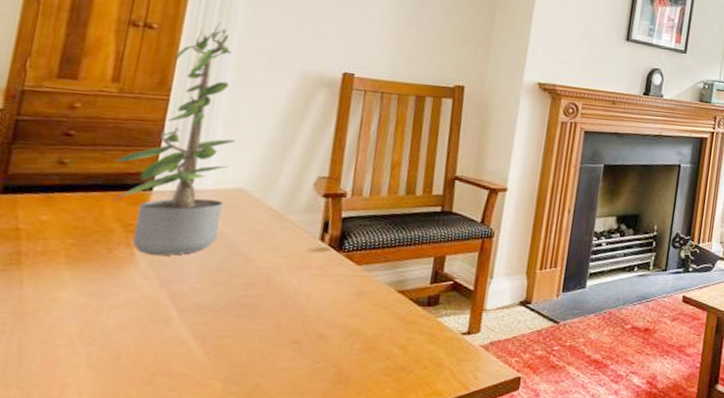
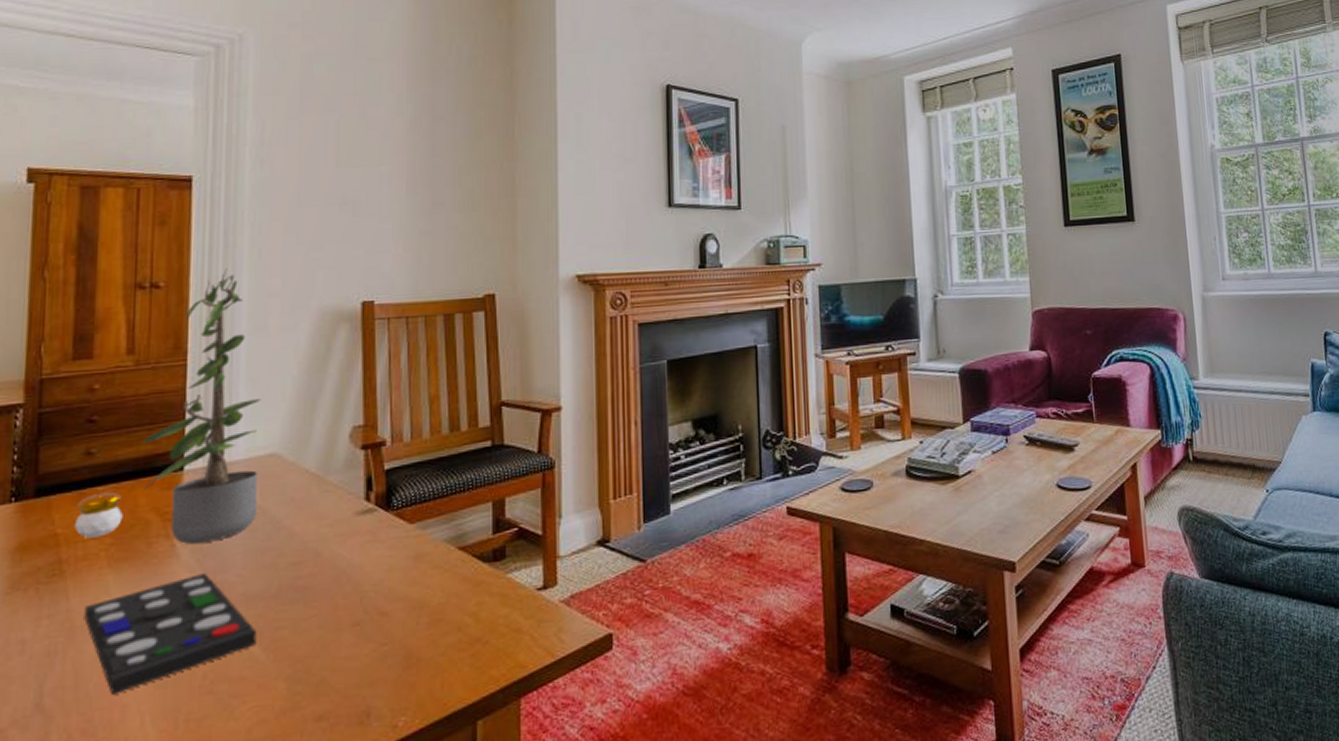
remote control: none [35,281,202,375] -> present [84,573,257,695]
candle: none [37,195,89,237] -> present [73,488,123,538]

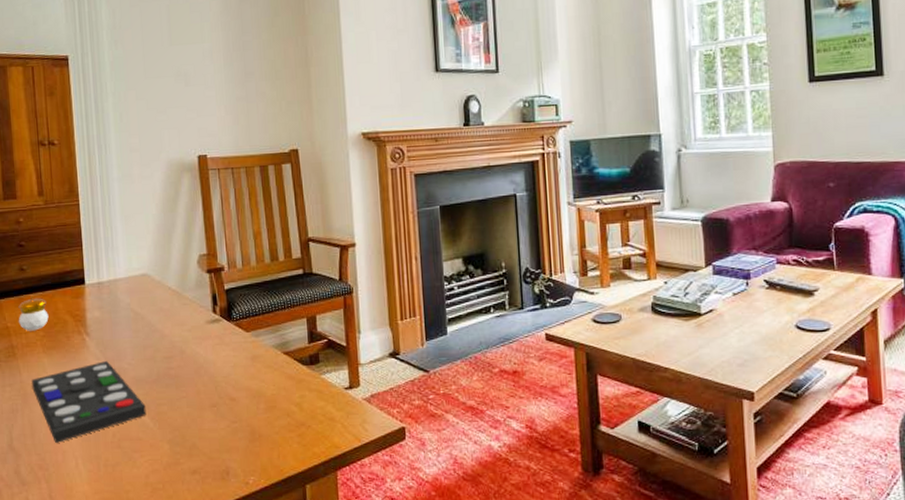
potted plant: present [142,268,261,544] -> none [56,129,138,339]

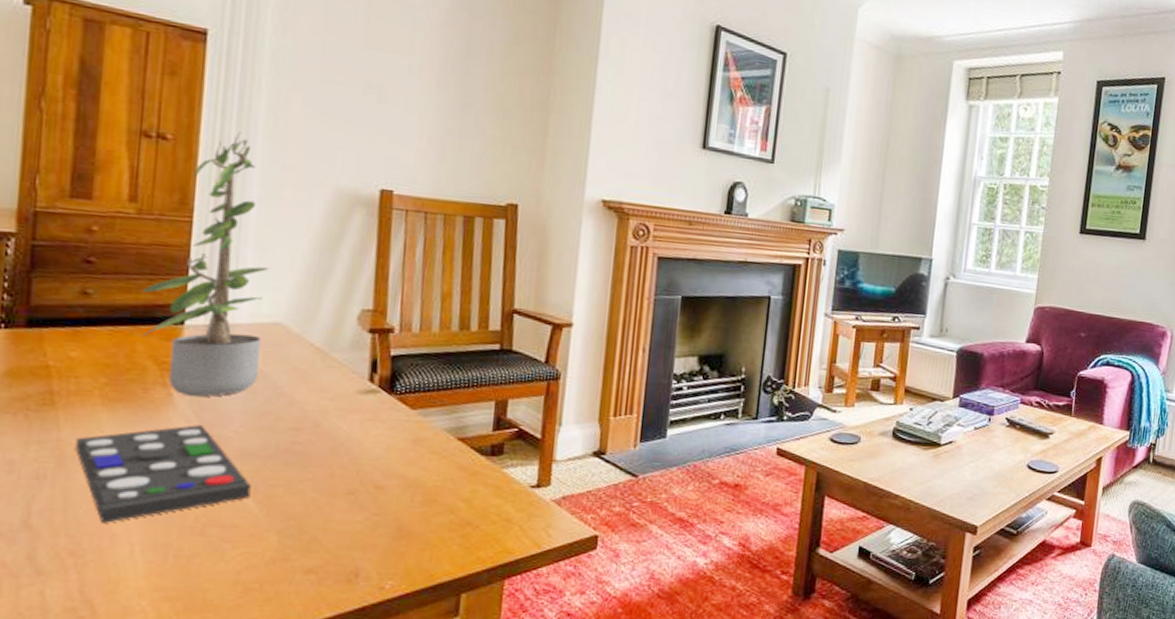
candle: present [18,295,49,331] -> none [66,329,119,376]
potted plant: none [56,129,138,339] -> present [142,132,269,397]

